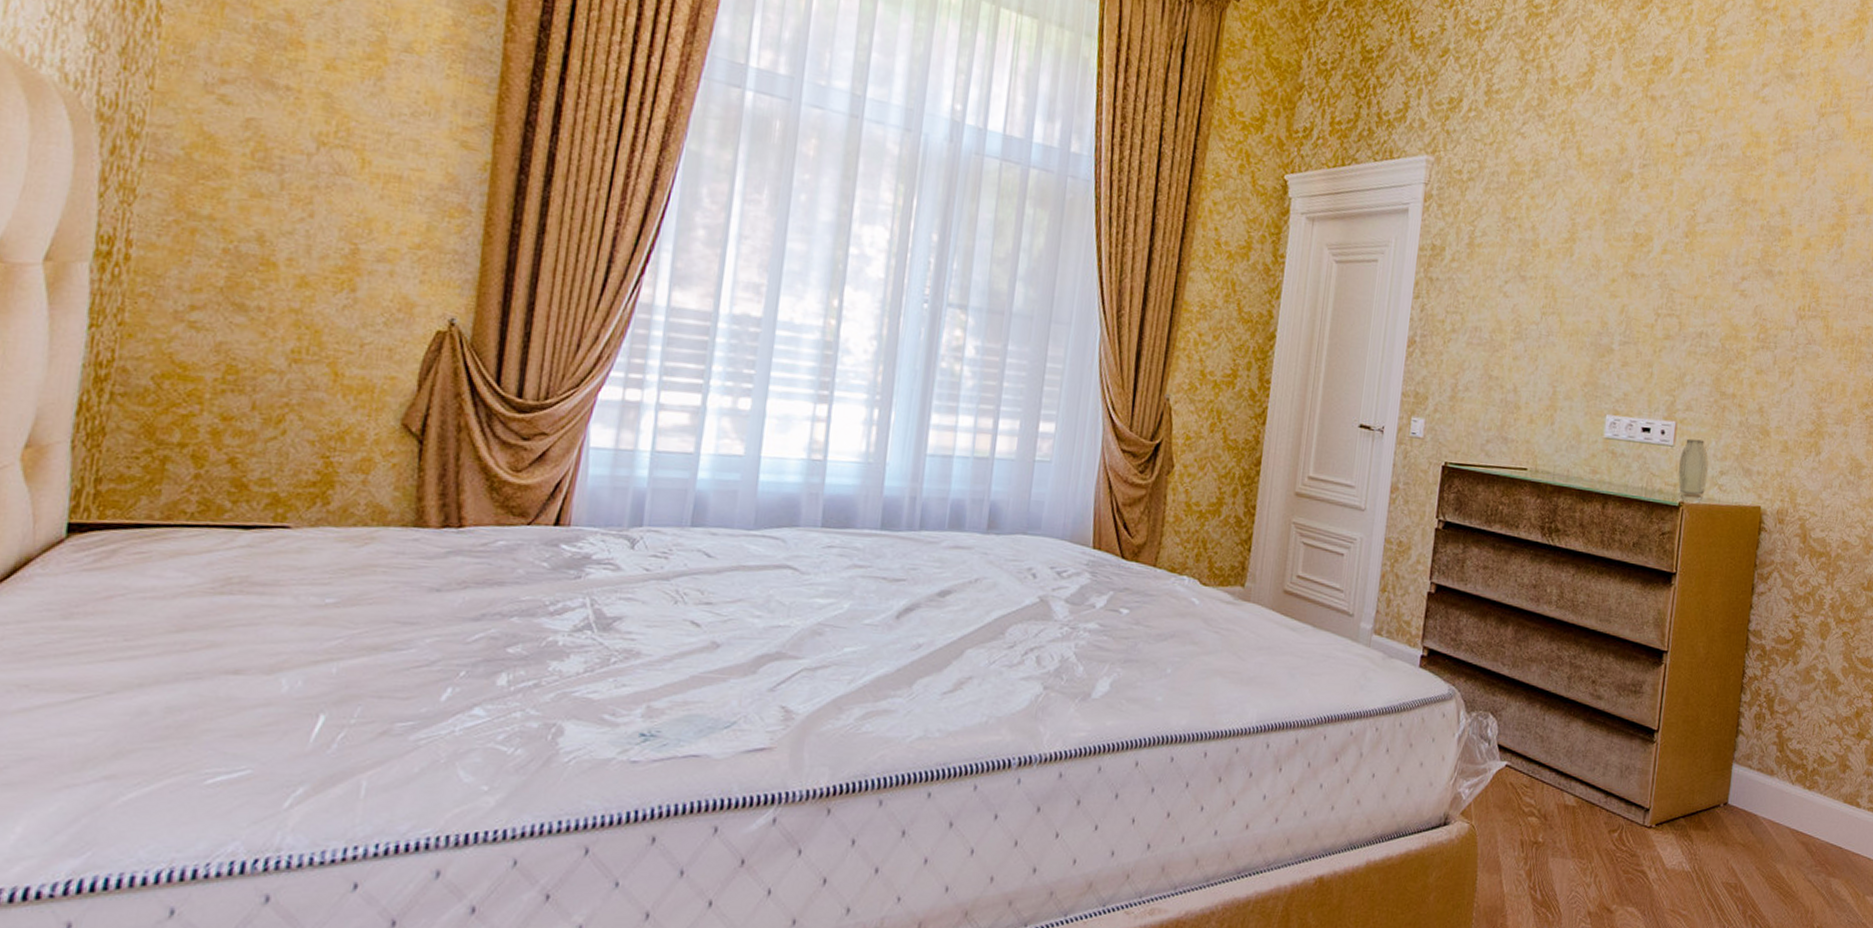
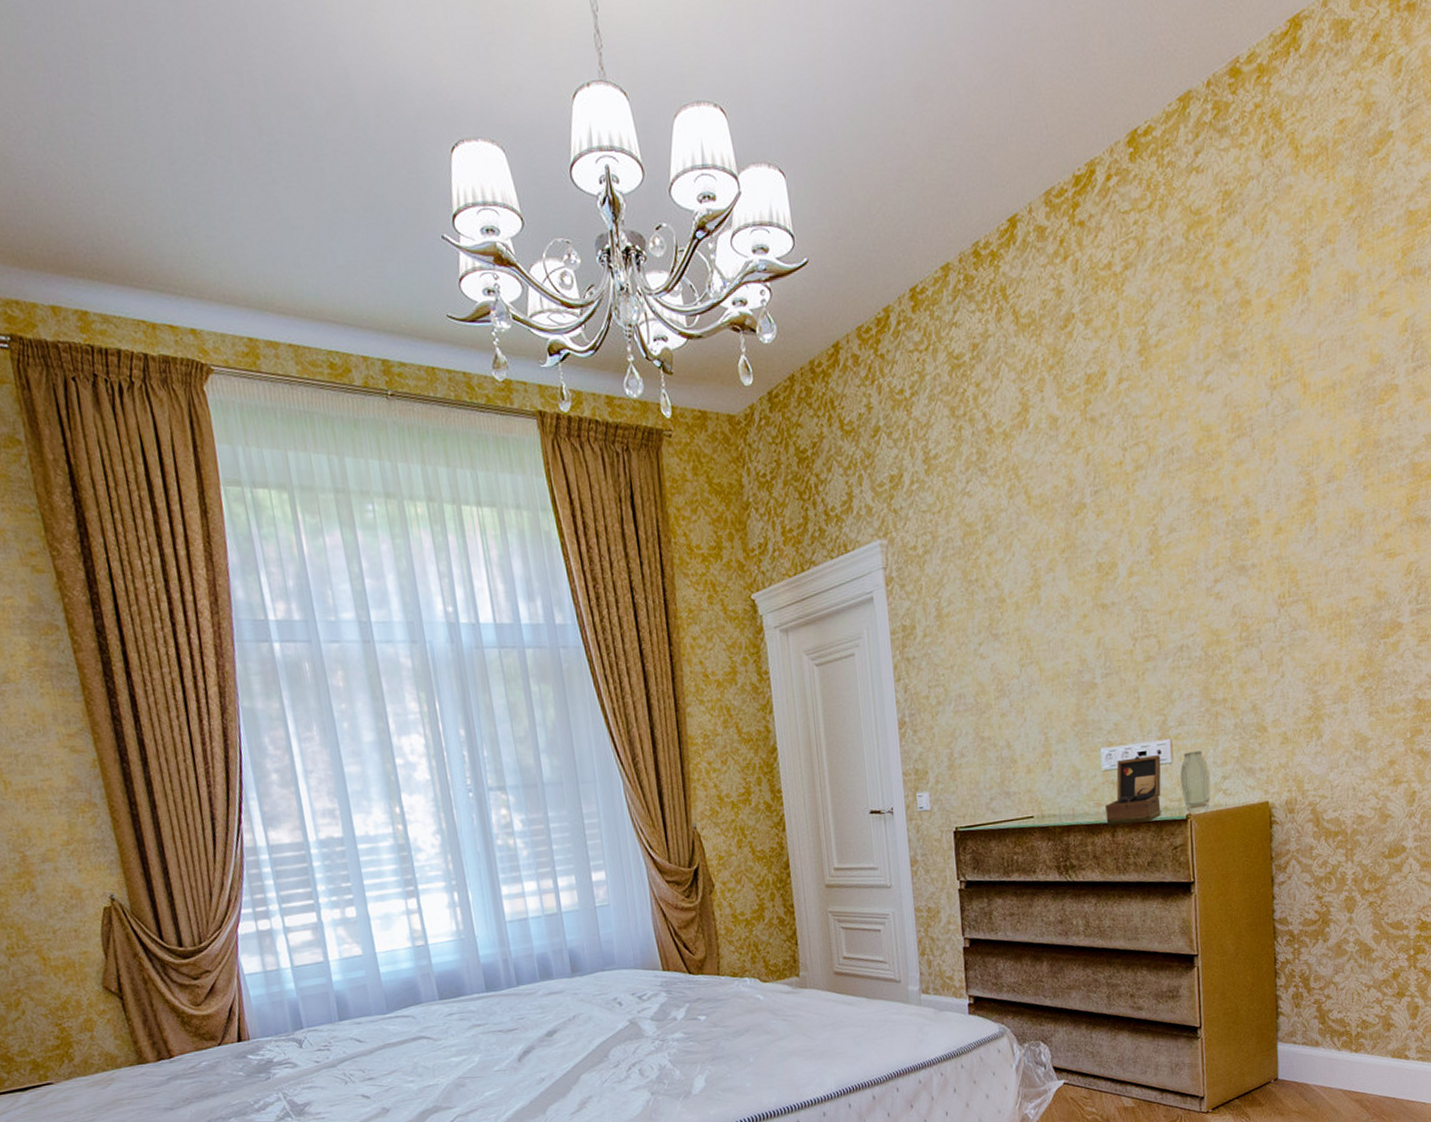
wooden box: none [1599,431,1664,501] -> present [1105,755,1161,826]

